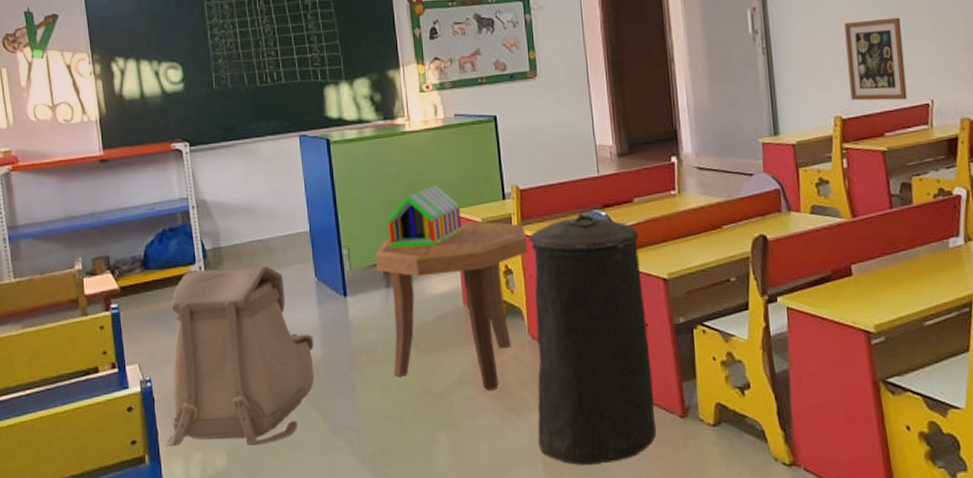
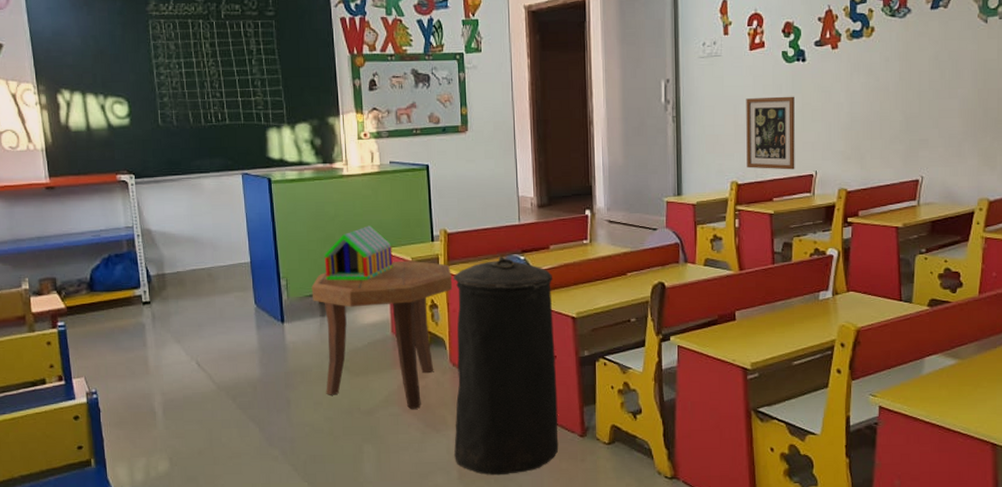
backpack: present [165,266,315,447] -> none [110,293,253,453]

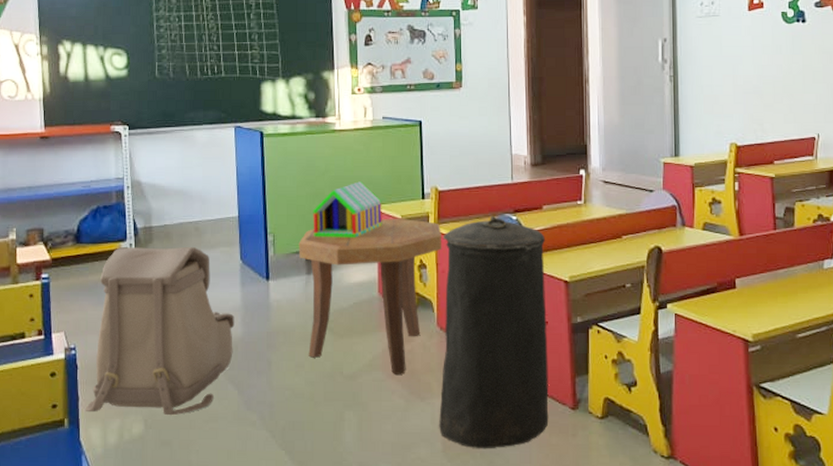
backpack: none [110,293,253,453] -> present [85,247,235,416]
wall art: present [746,96,795,170] -> none [745,57,796,132]

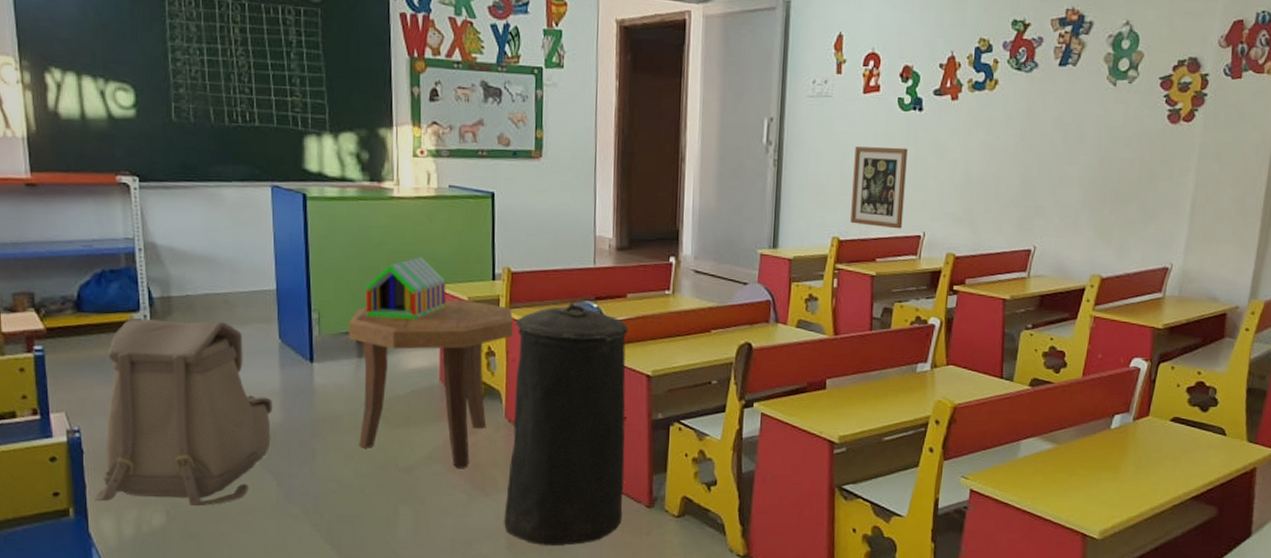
wall art: none [745,57,796,132] -> present [850,146,908,229]

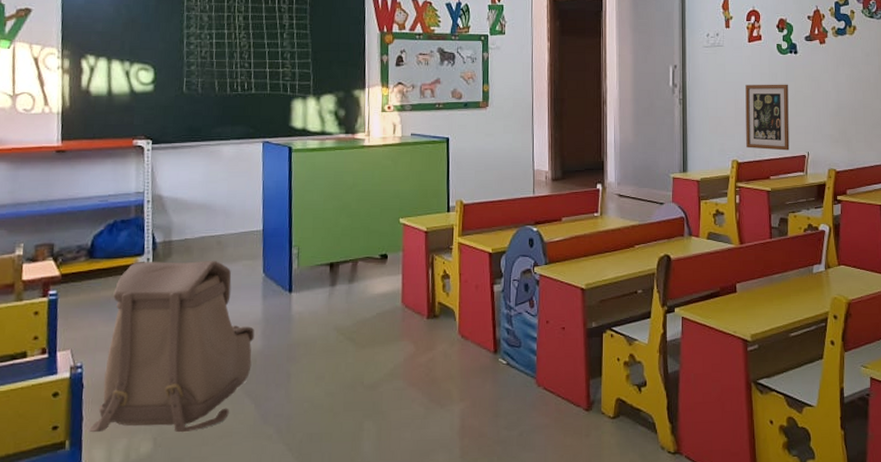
side table: present [348,299,514,468] -> none [323,230,466,383]
toy house: present [365,257,446,319] -> none [338,195,408,250]
trash can: present [504,301,629,547] -> none [458,227,565,453]

